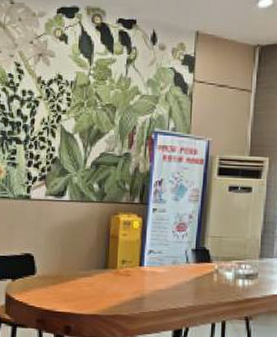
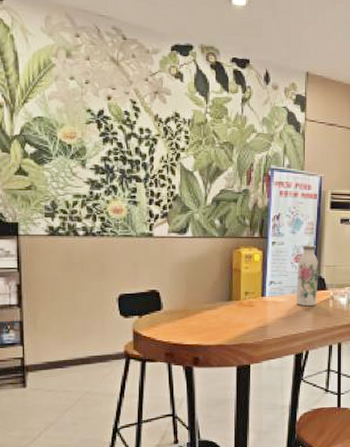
water bottle: none [177,213,202,279] -> present [297,245,318,306]

